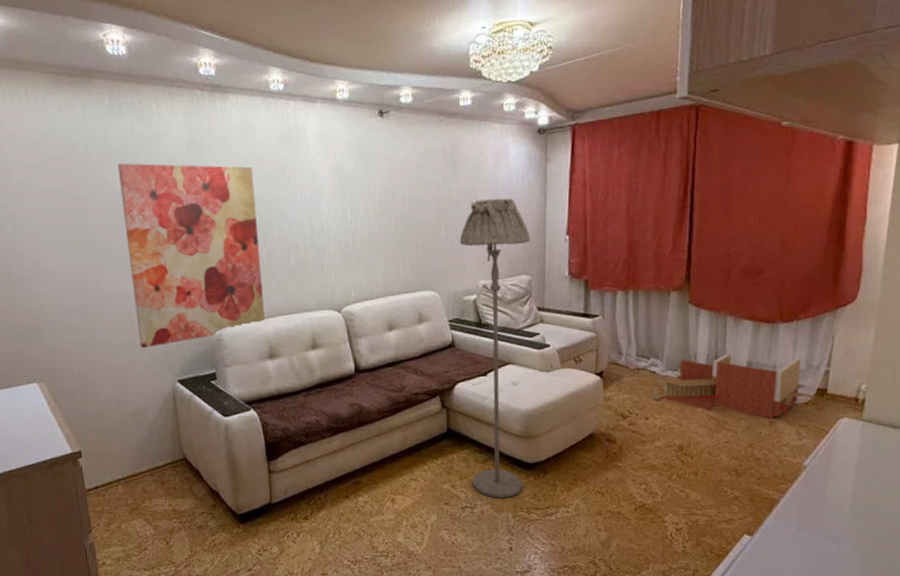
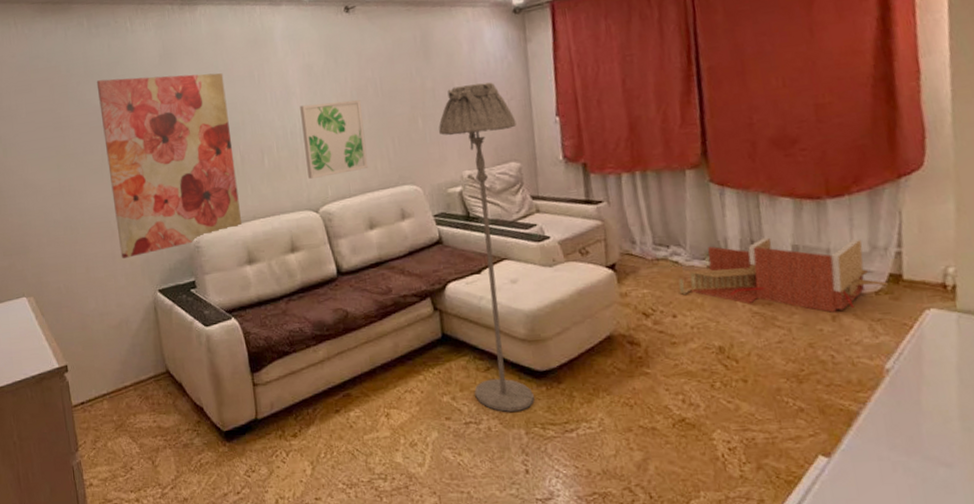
wall art: none [329,204,392,279] -> present [300,99,369,179]

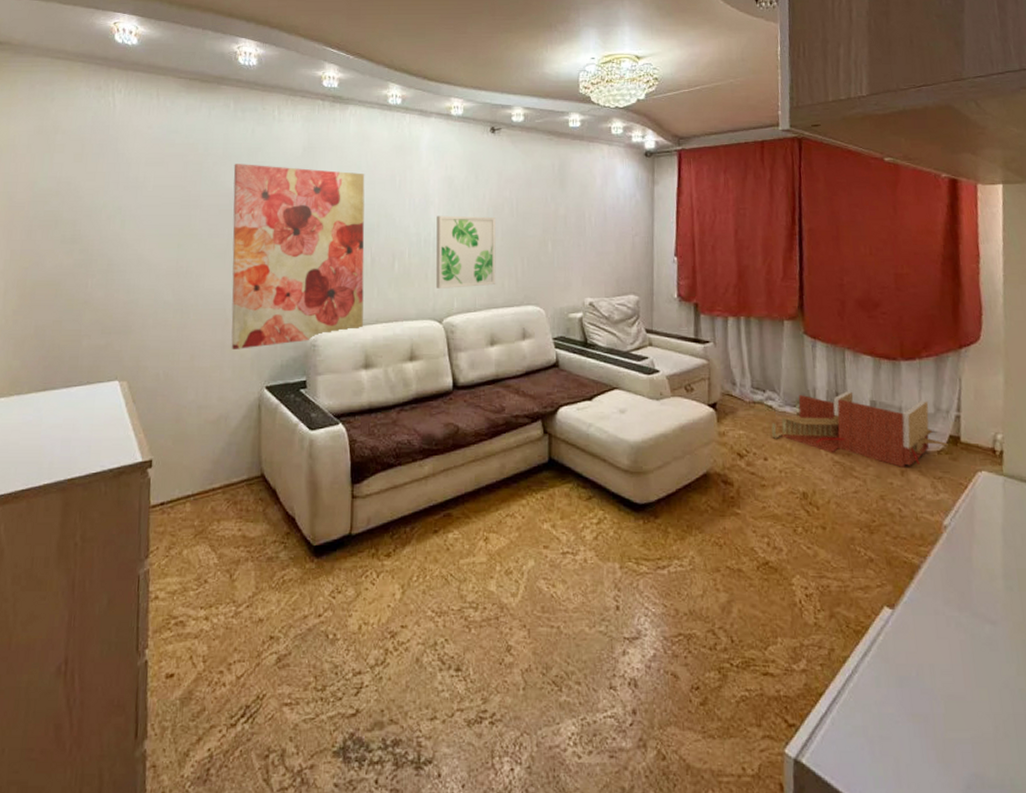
floor lamp: present [438,82,535,412] -> none [566,217,638,544]

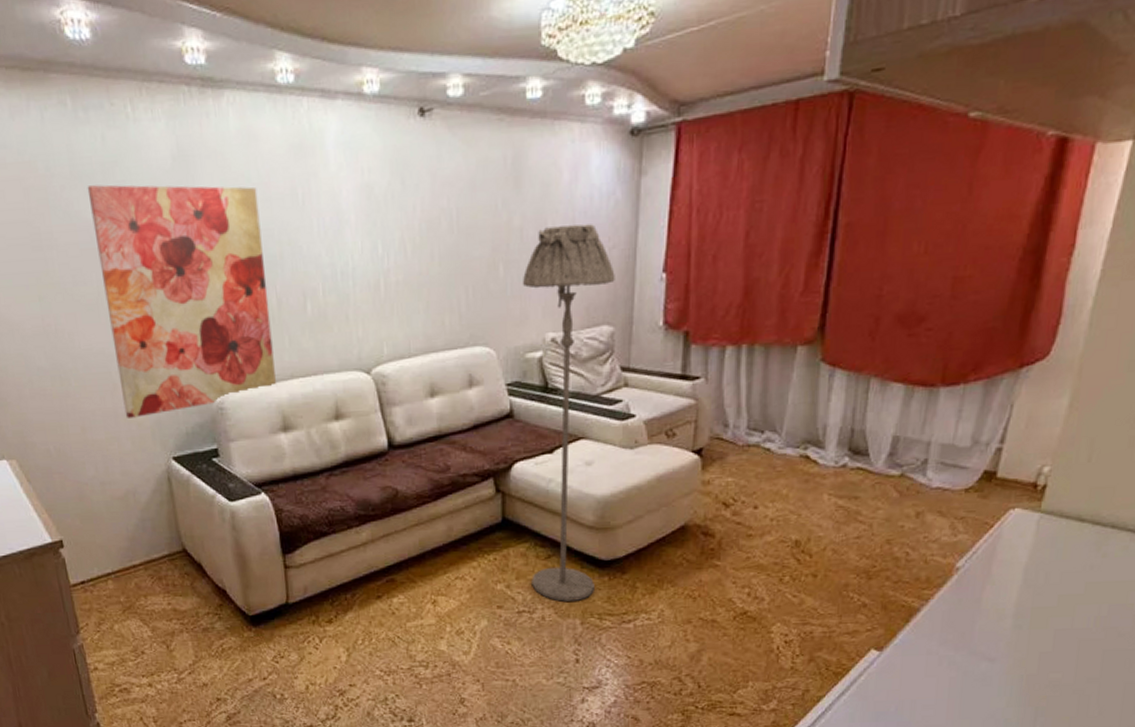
wall art: present [436,215,496,288] -> none [354,235,434,332]
floor lamp: none [566,217,638,544] -> present [522,224,615,601]
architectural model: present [771,391,948,467] -> none [766,426,980,509]

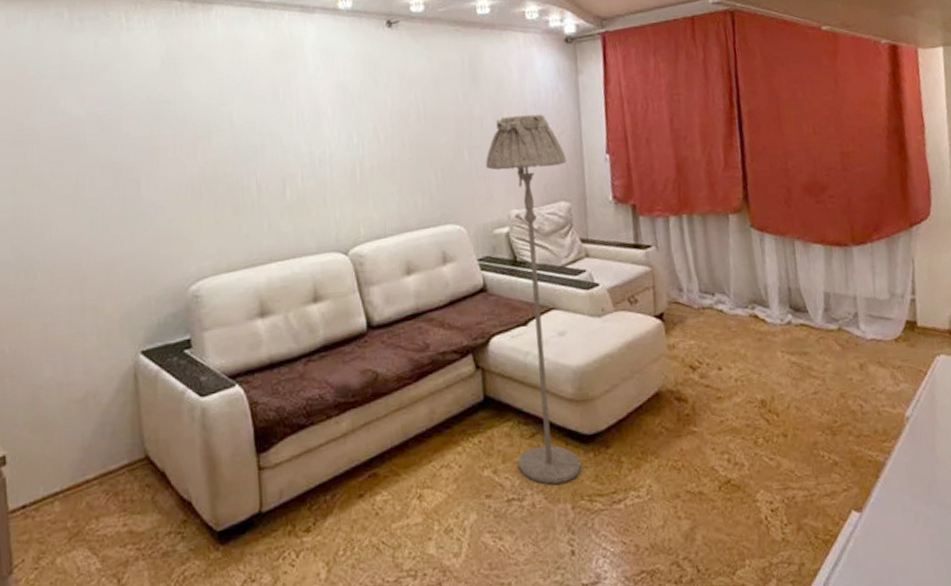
wall art: present [87,185,276,418] -> none [75,84,254,311]

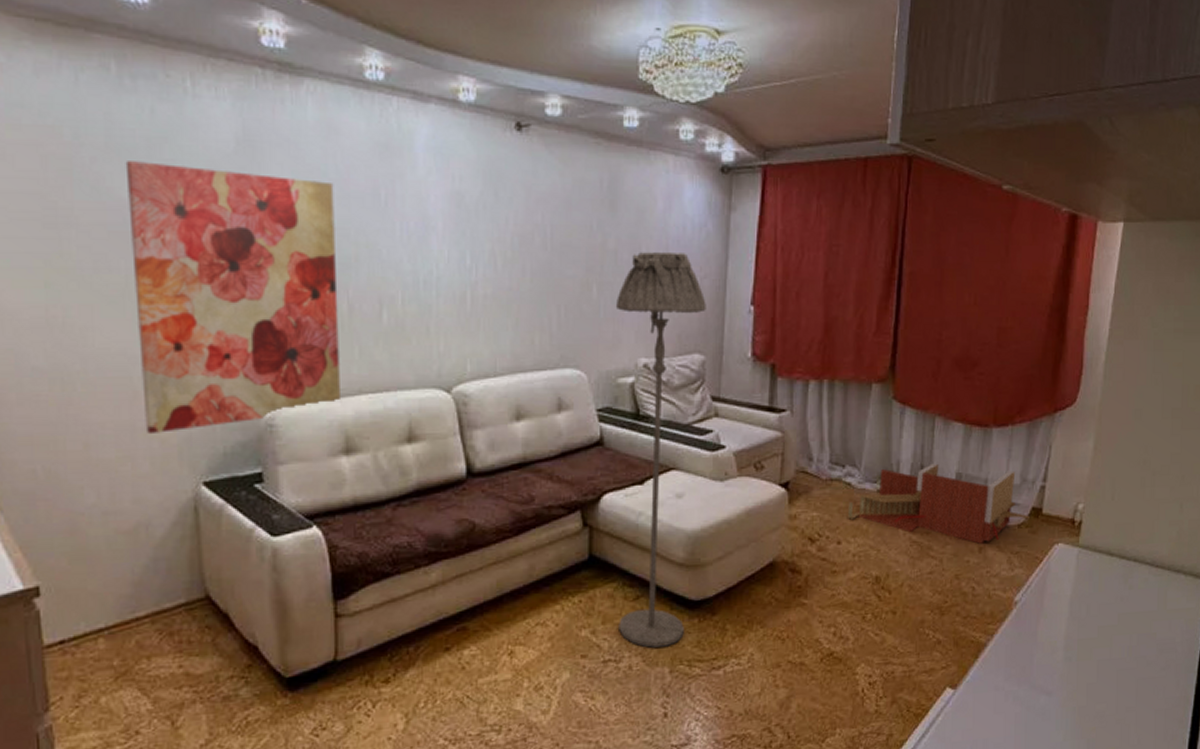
wall art: none [75,84,254,311] -> present [125,161,340,433]
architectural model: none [723,285,905,361] -> present [848,463,1029,544]

